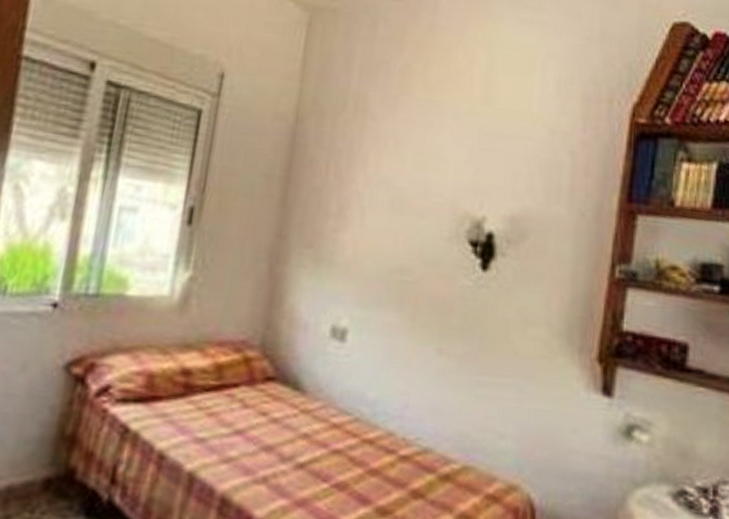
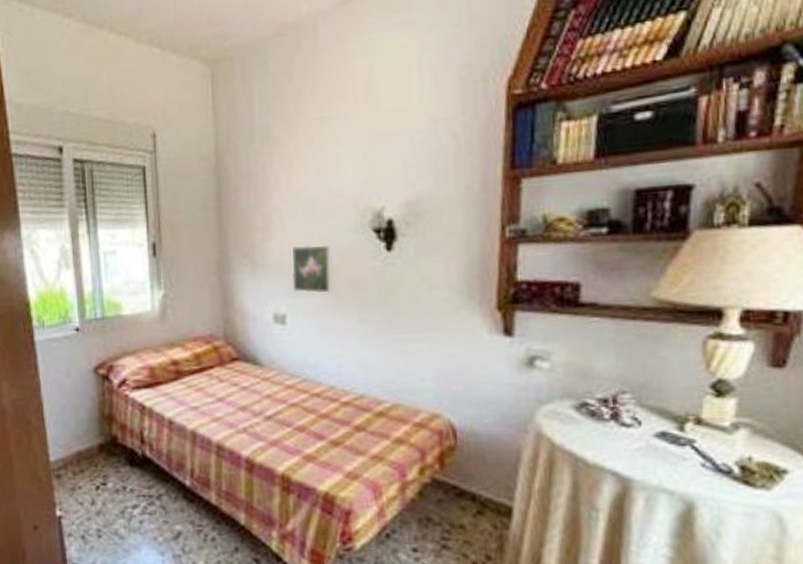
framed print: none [362,245,418,312] -> present [291,244,334,294]

